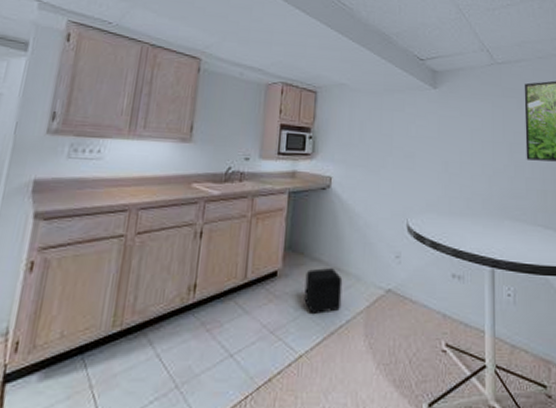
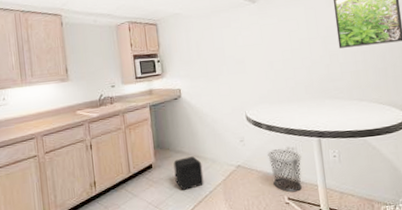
waste bin: none [427,275,469,337] -> present [268,148,303,193]

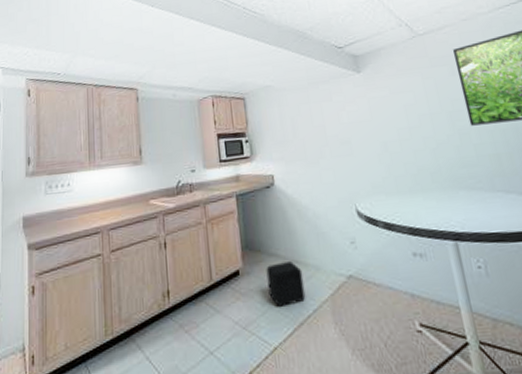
waste bin: present [268,148,303,193] -> none [387,254,439,317]

